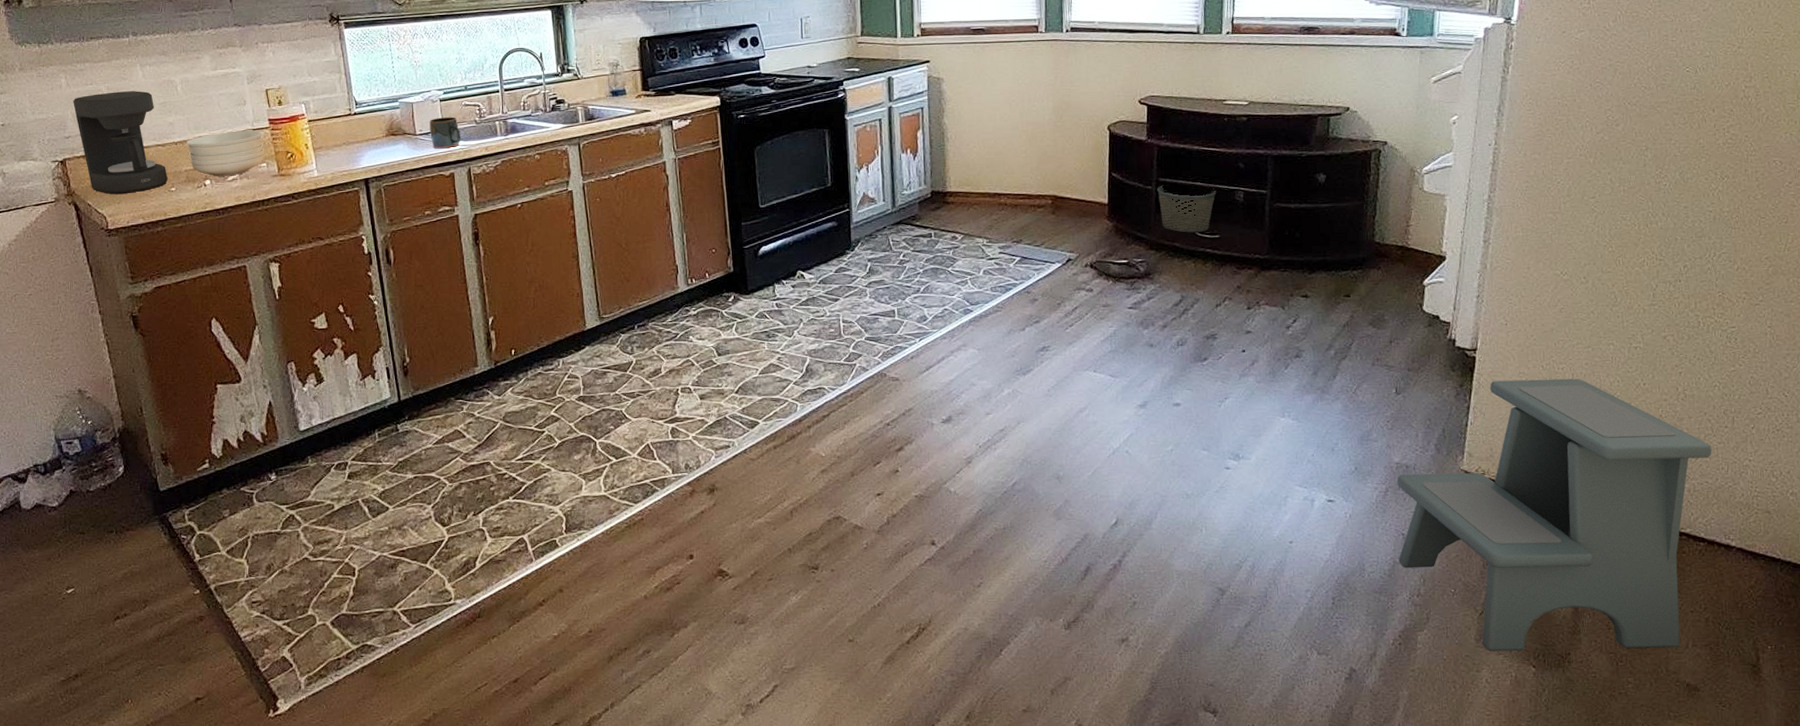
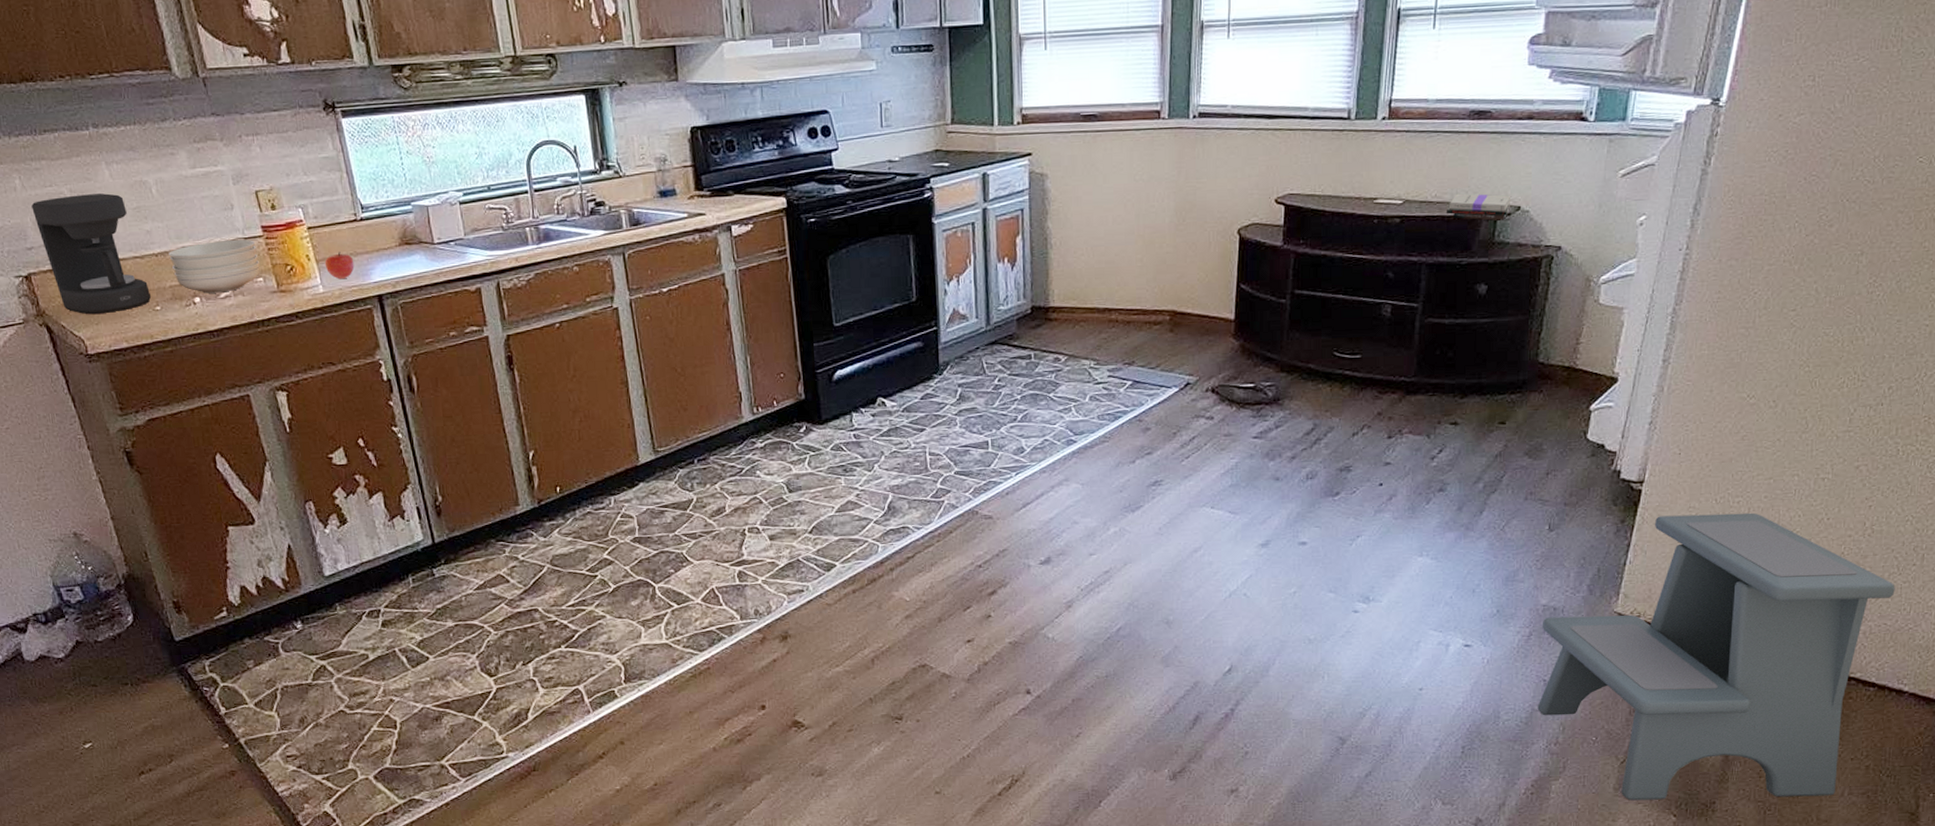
fruit: none [320,141,346,165] -> present [324,252,355,280]
mug: present [430,117,461,149] -> none [449,222,487,260]
basket: present [1157,185,1217,233] -> none [1292,298,1360,353]
books: none [1285,96,1341,119] -> present [1446,193,1512,221]

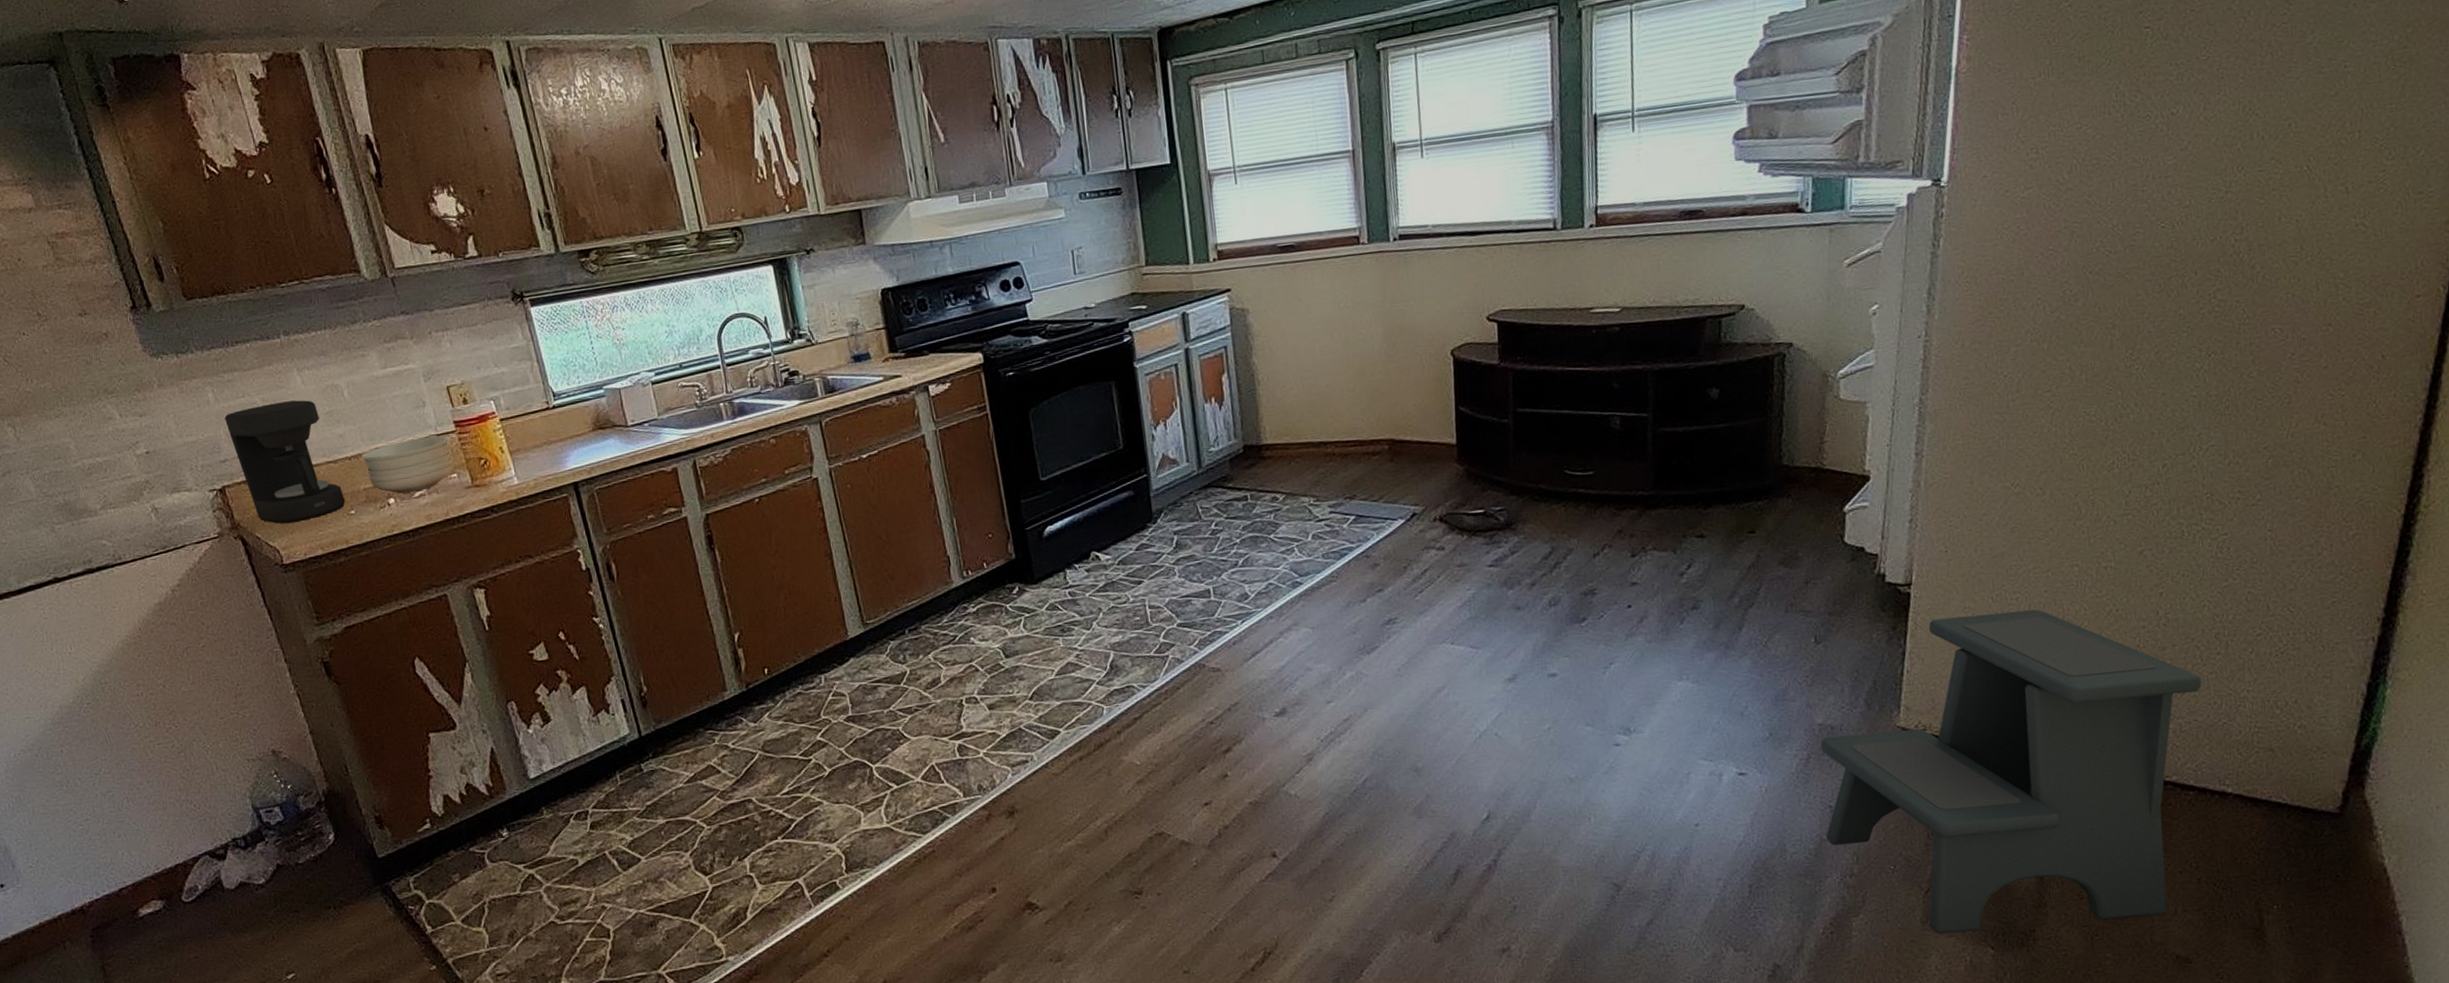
fruit: present [324,252,355,280] -> none [518,441,549,470]
books: present [1446,193,1512,221] -> none [1666,294,1734,323]

